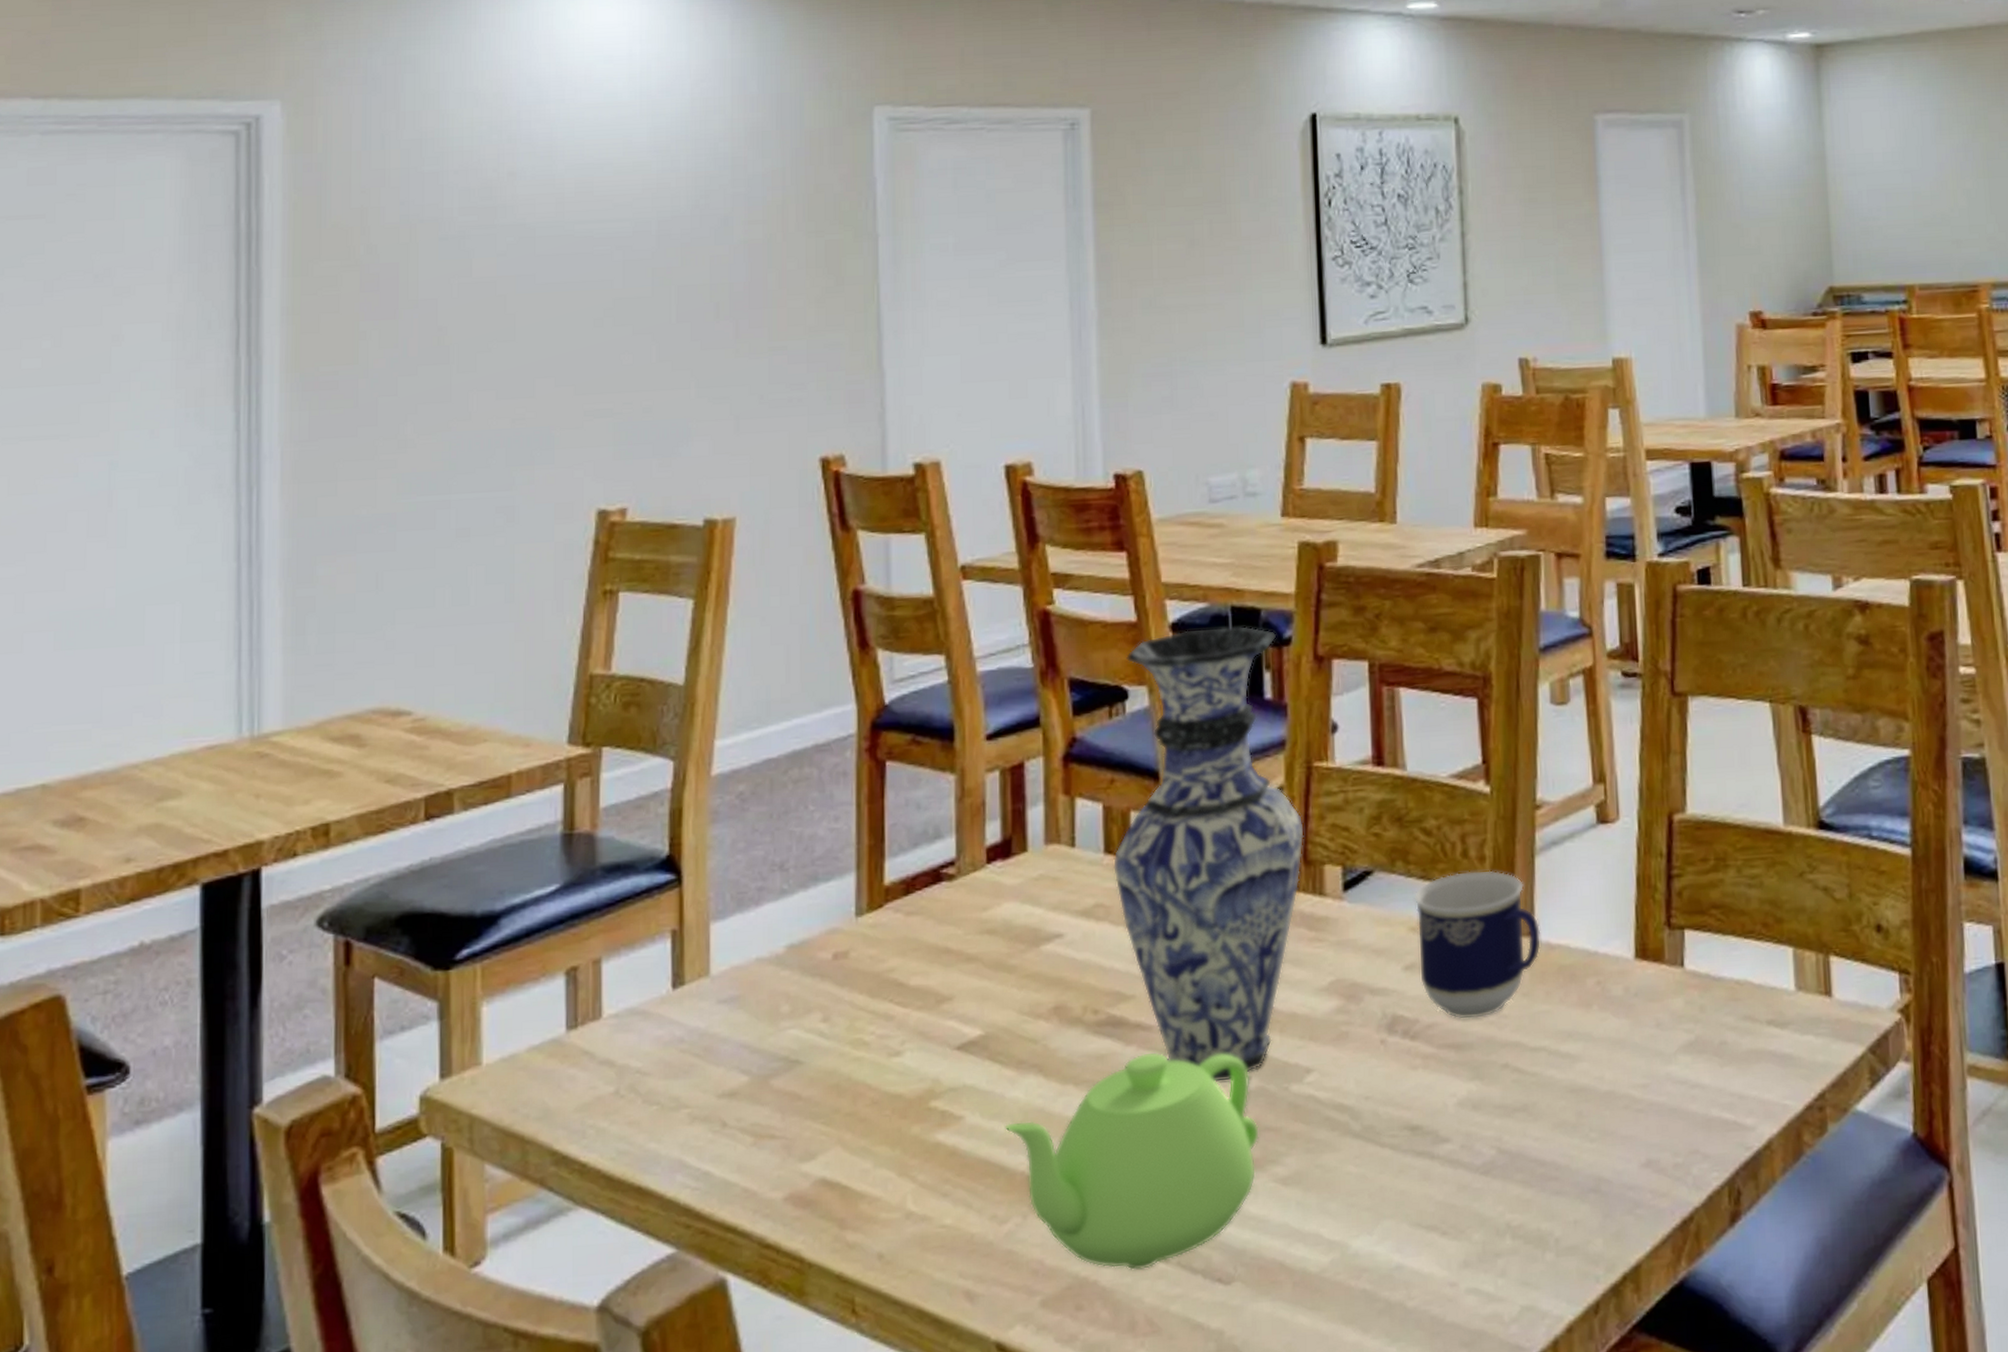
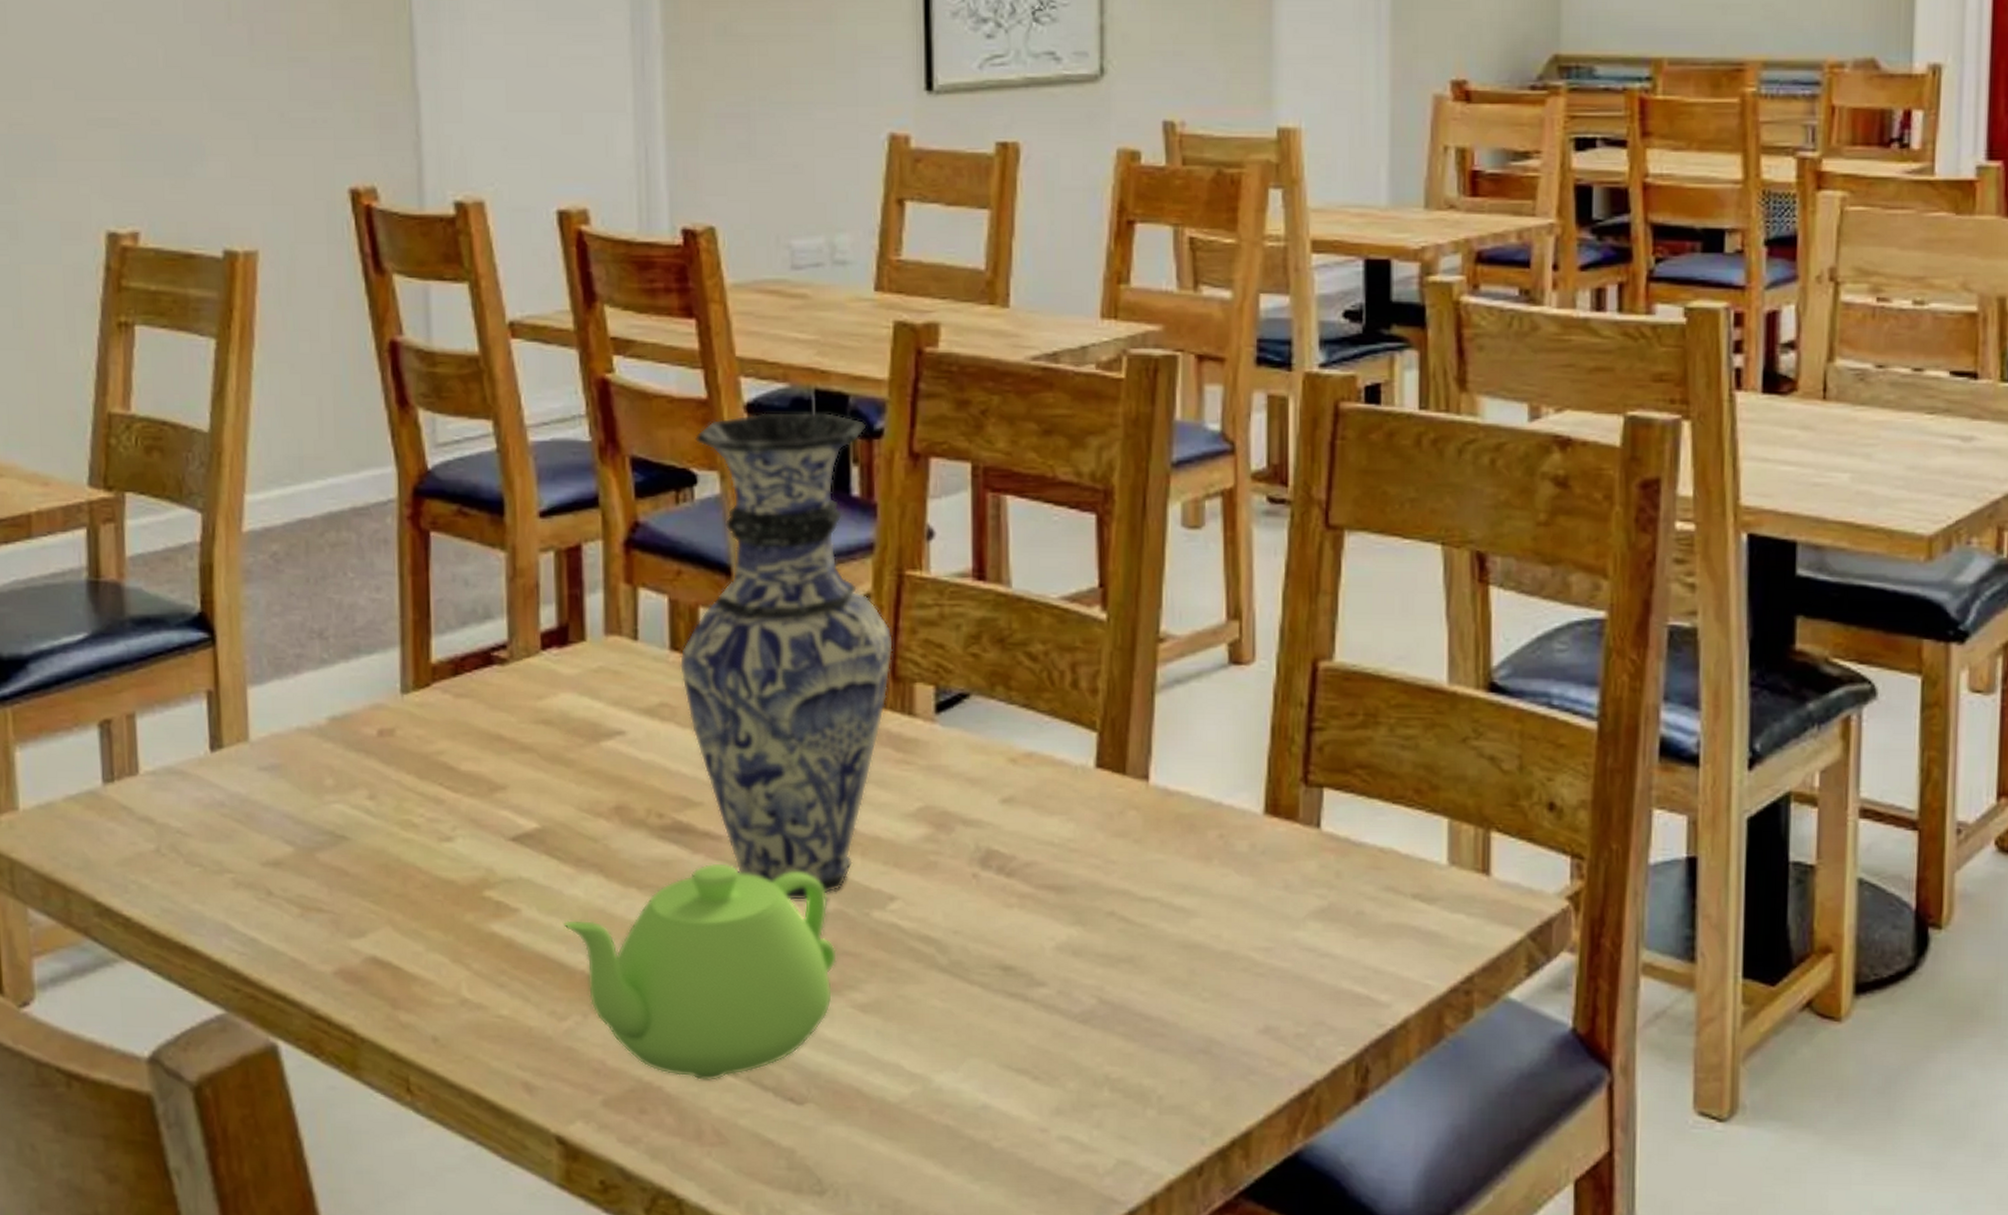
cup: present [1413,870,1541,1020] -> none [1015,703,1158,862]

